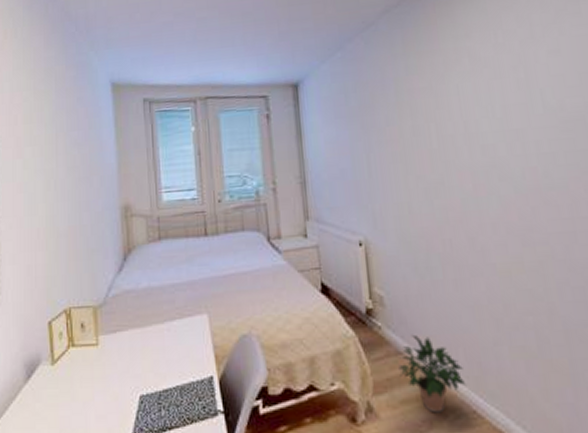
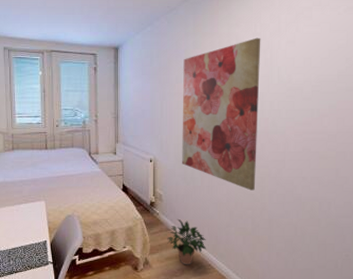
wall art: none [393,50,533,283] -> present [182,37,261,191]

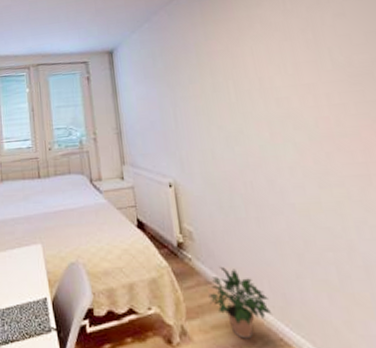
wall art: present [182,37,261,191] -> none [194,15,331,222]

